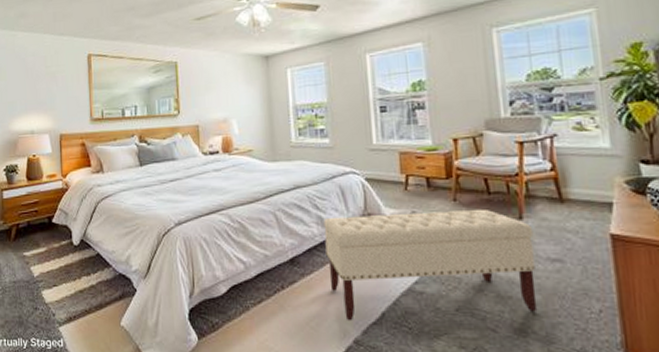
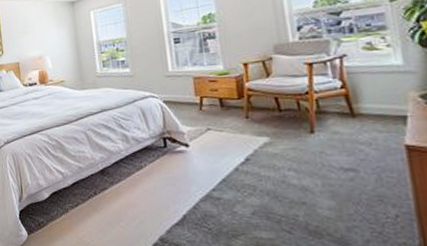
bench: present [323,208,538,321] -> none [128,124,332,222]

